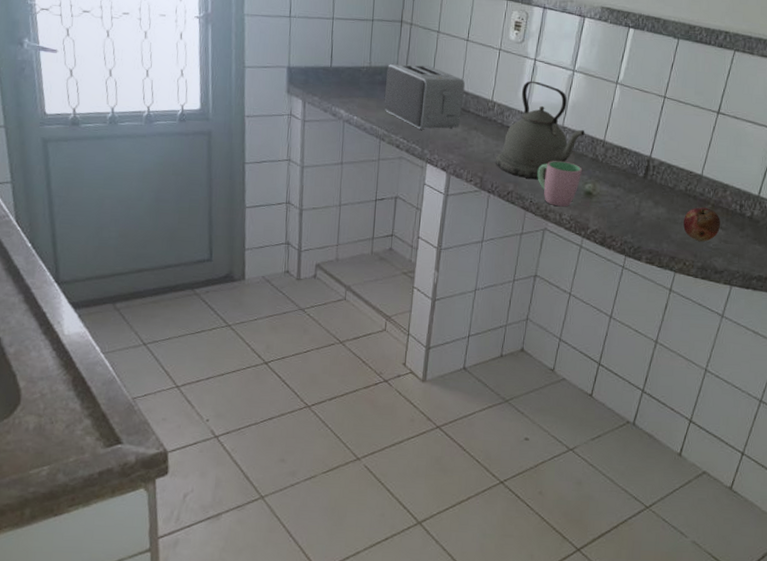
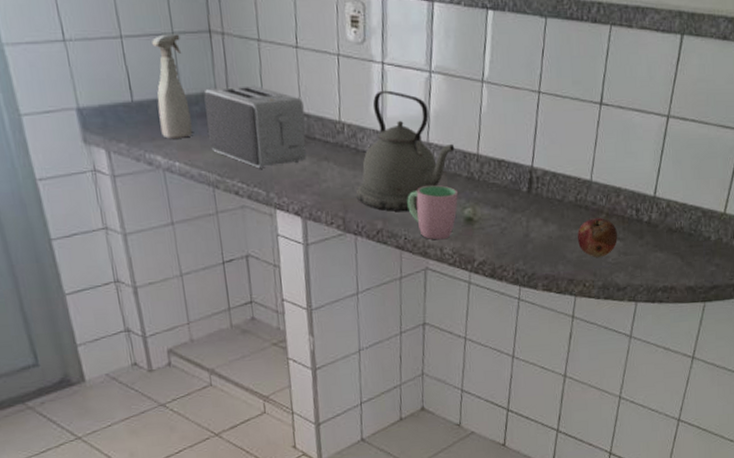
spray bottle: none [348,20,378,99] -> present [152,34,193,139]

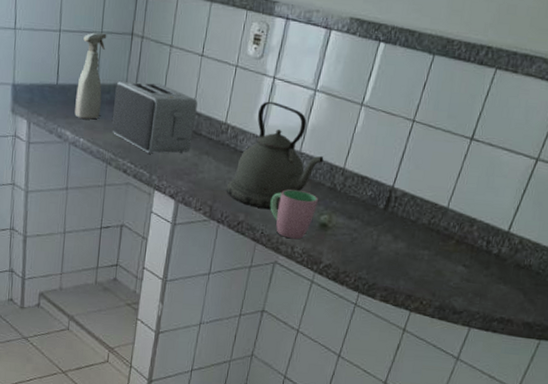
fruit: present [577,218,618,258] -> none [423,242,464,280]

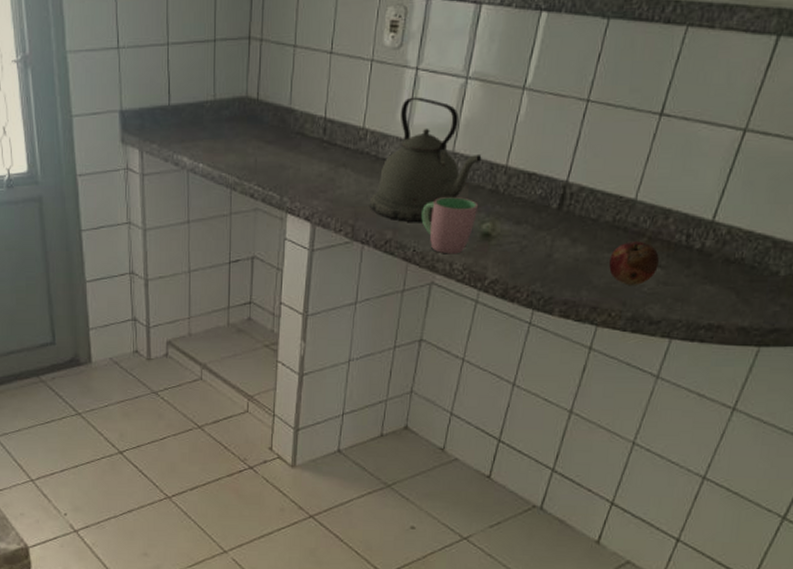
spray bottle: present [74,32,107,120] -> none [191,40,221,141]
toaster: present [112,81,198,154] -> none [234,90,329,173]
fruit: none [423,242,464,280] -> present [609,242,659,286]

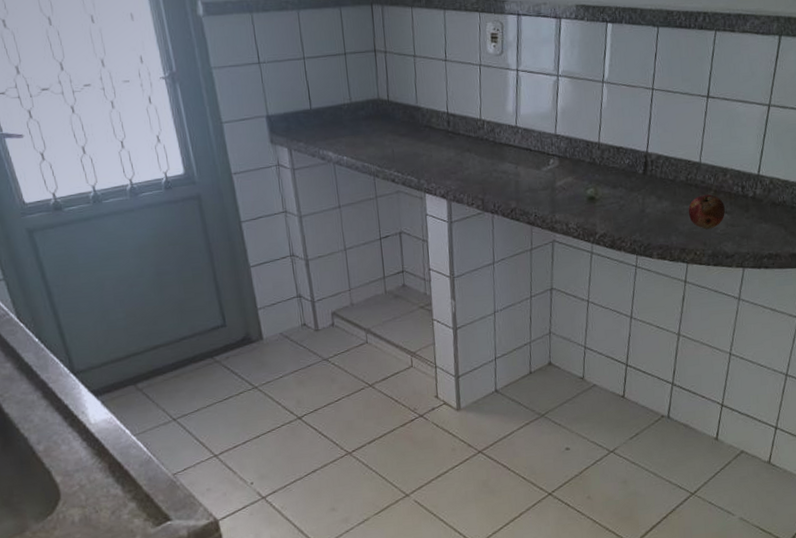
kettle: present [369,97,482,223] -> none [493,92,579,193]
cup: present [421,197,478,254] -> none [537,170,582,217]

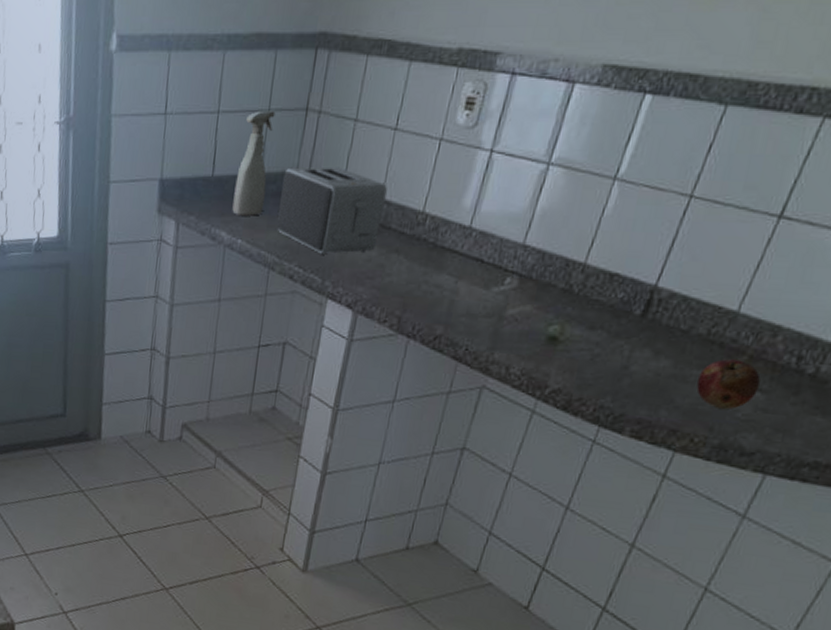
spray bottle: none [328,54,359,138] -> present [232,110,276,216]
toaster: none [368,92,453,160] -> present [277,167,387,255]

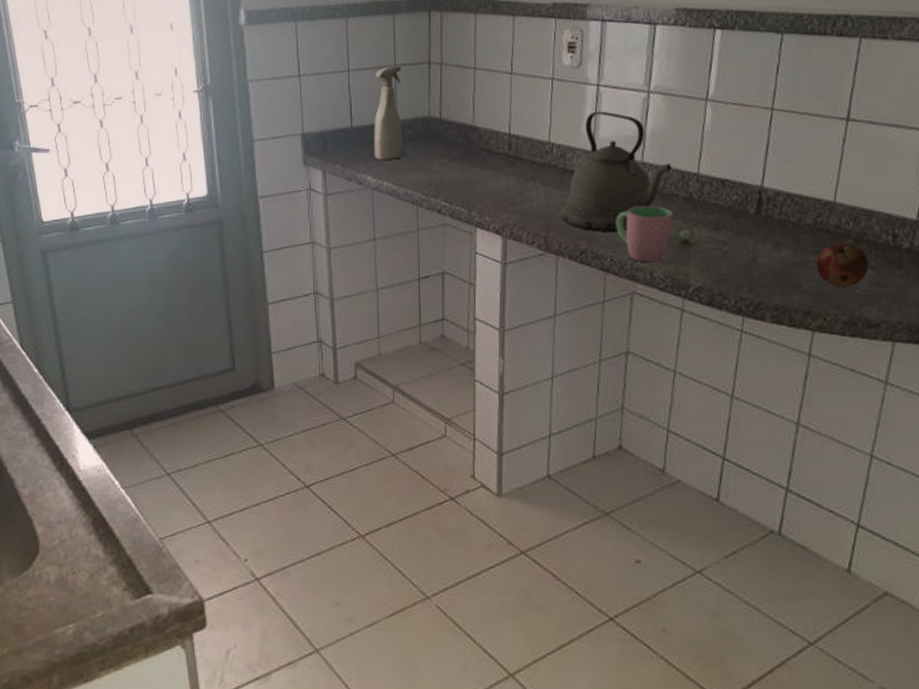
toaster: present [277,167,387,255] -> none [418,110,514,188]
kettle: none [420,181,557,321] -> present [560,111,672,233]
cup: none [478,293,546,357] -> present [616,205,673,263]

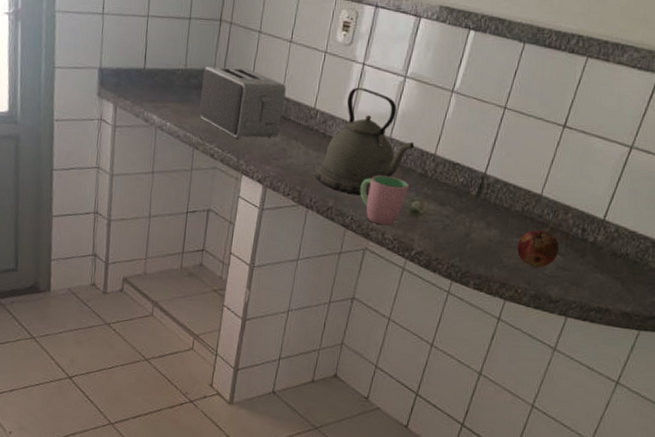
spray bottle: present [374,66,403,160] -> none [161,18,195,104]
toaster: none [418,110,514,188] -> present [199,66,286,138]

